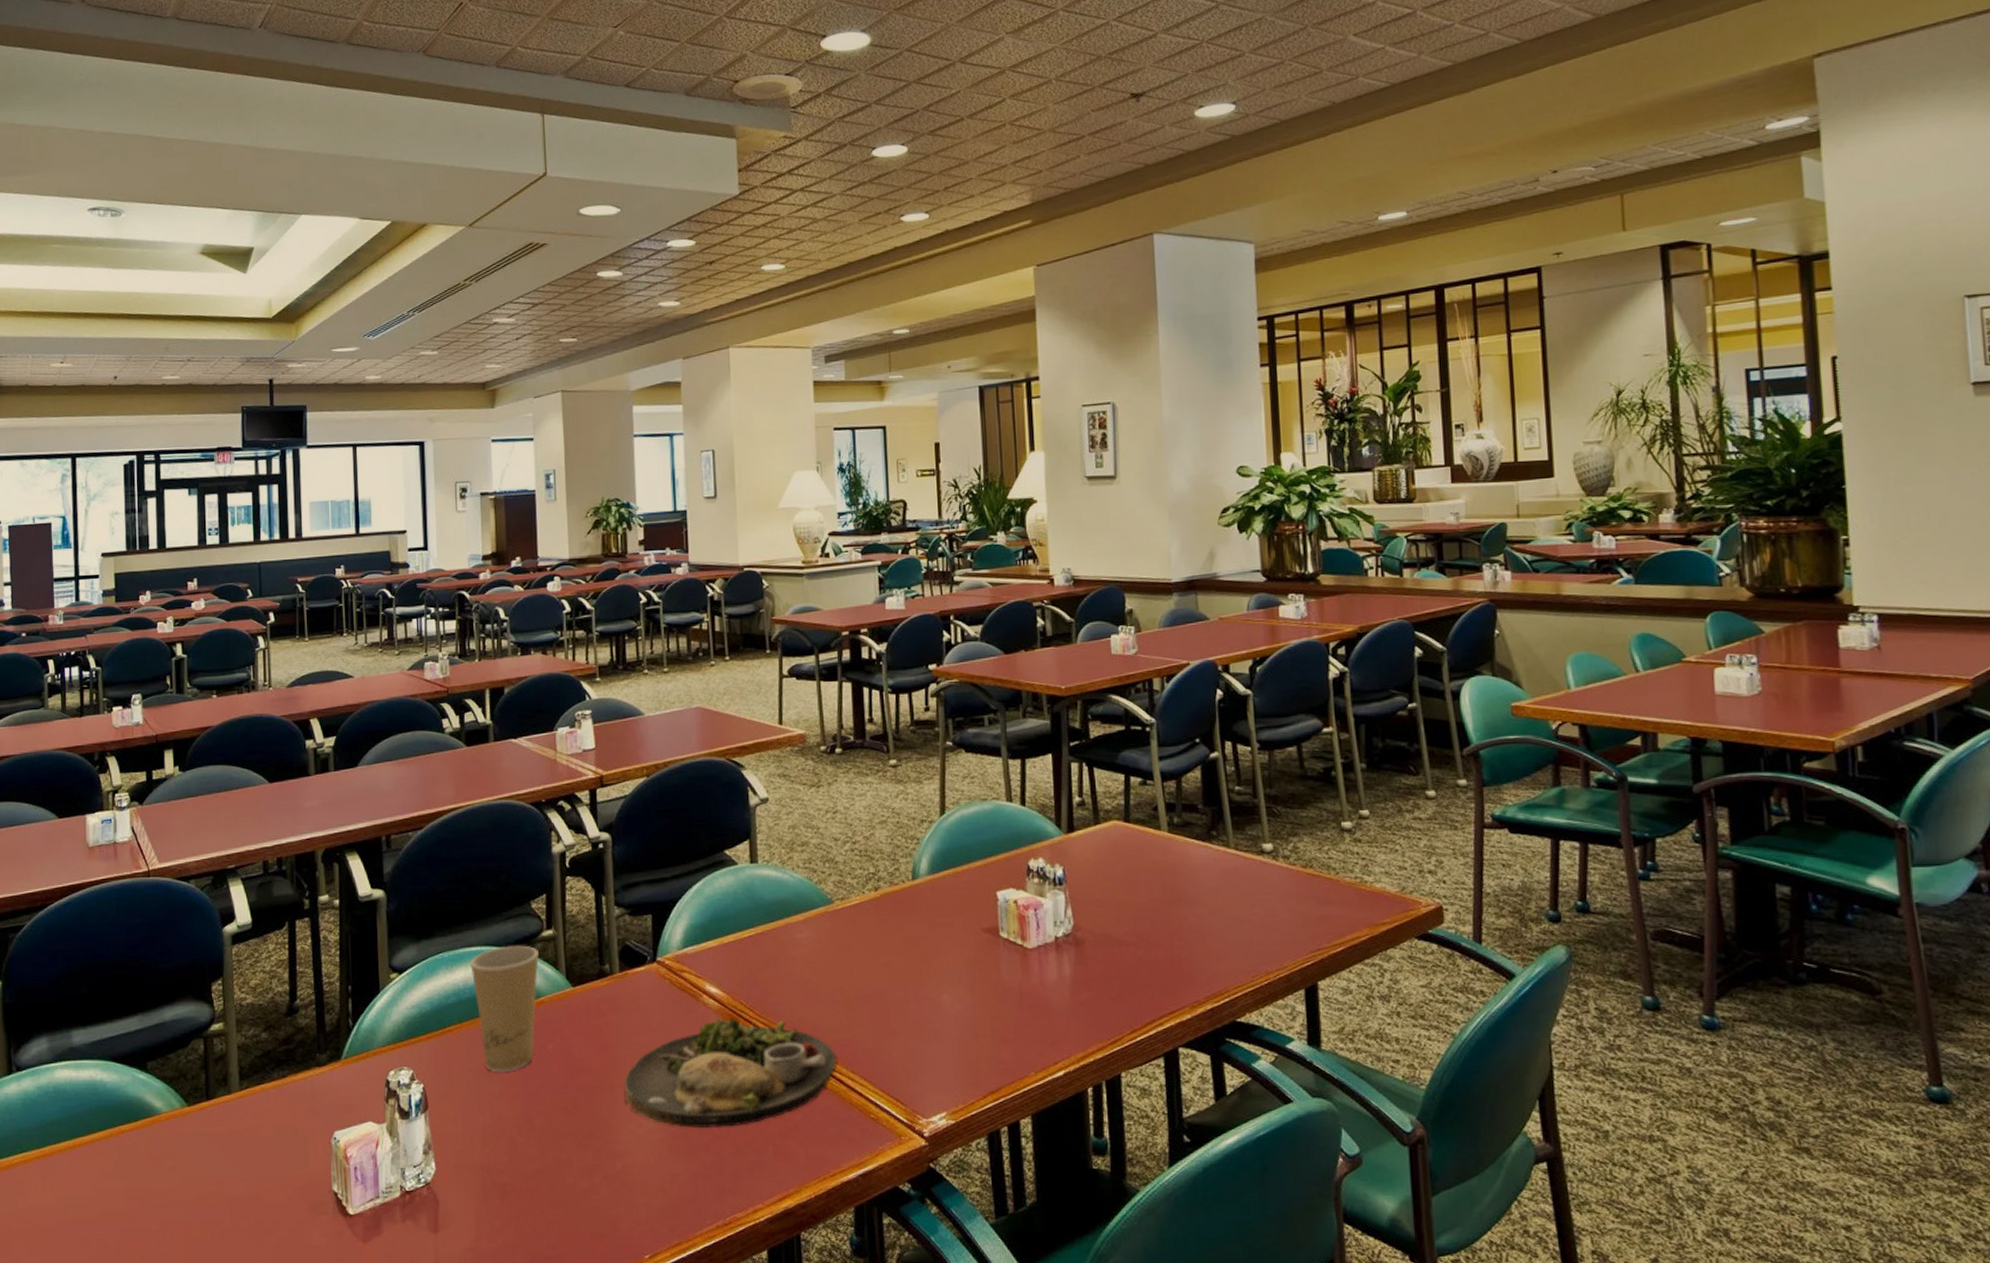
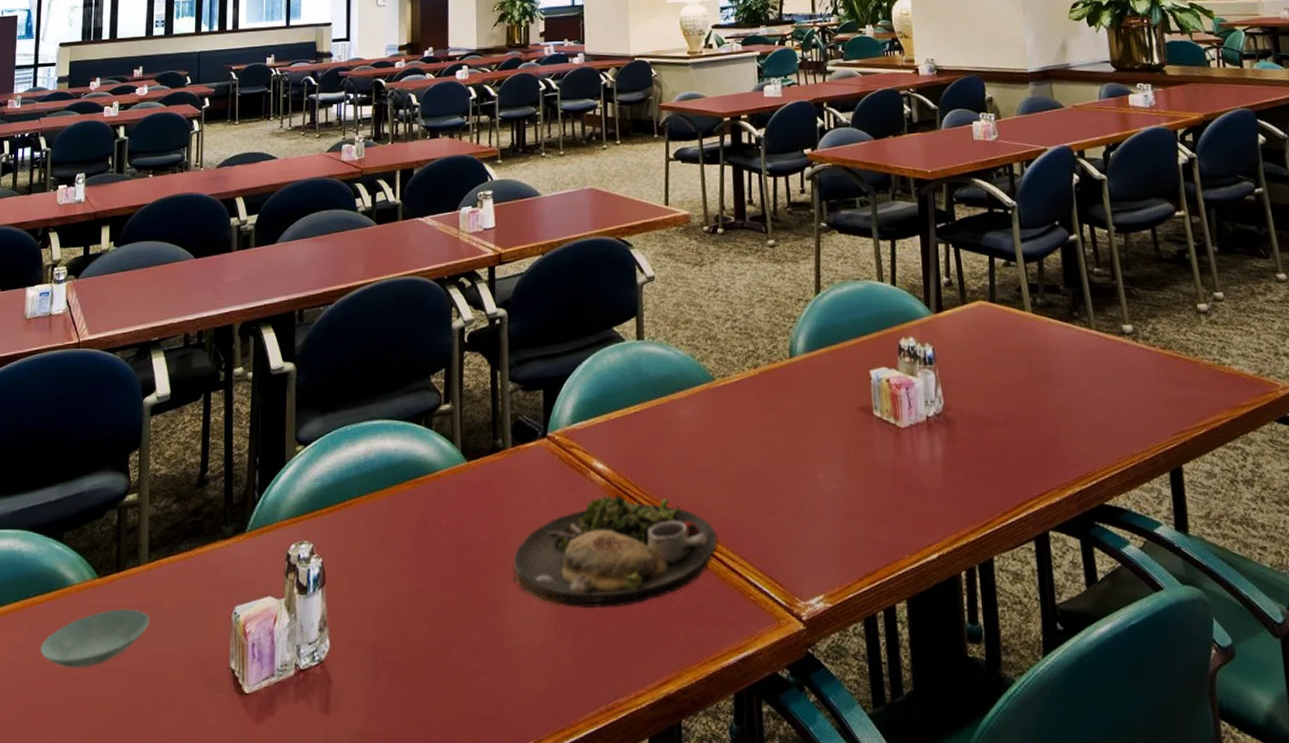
saucer: none [131,1135,245,1194] -> present [40,608,149,668]
paper cup: present [470,945,539,1073] -> none [372,419,436,548]

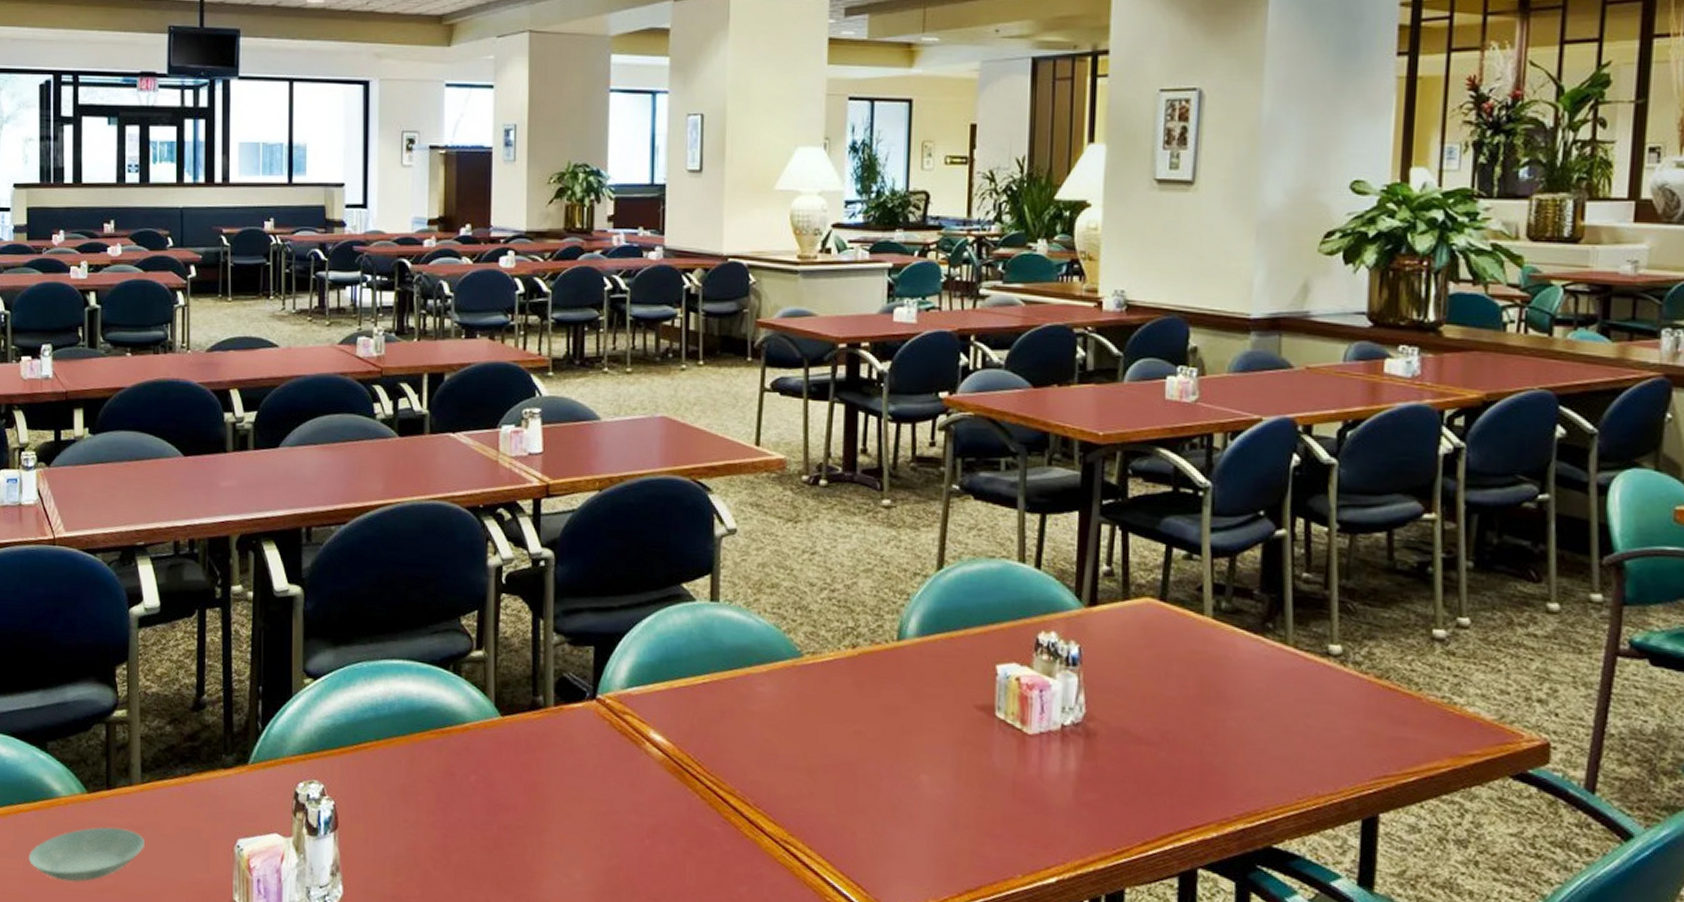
dinner plate: present [514,493,718,609] -> none [552,768,793,891]

